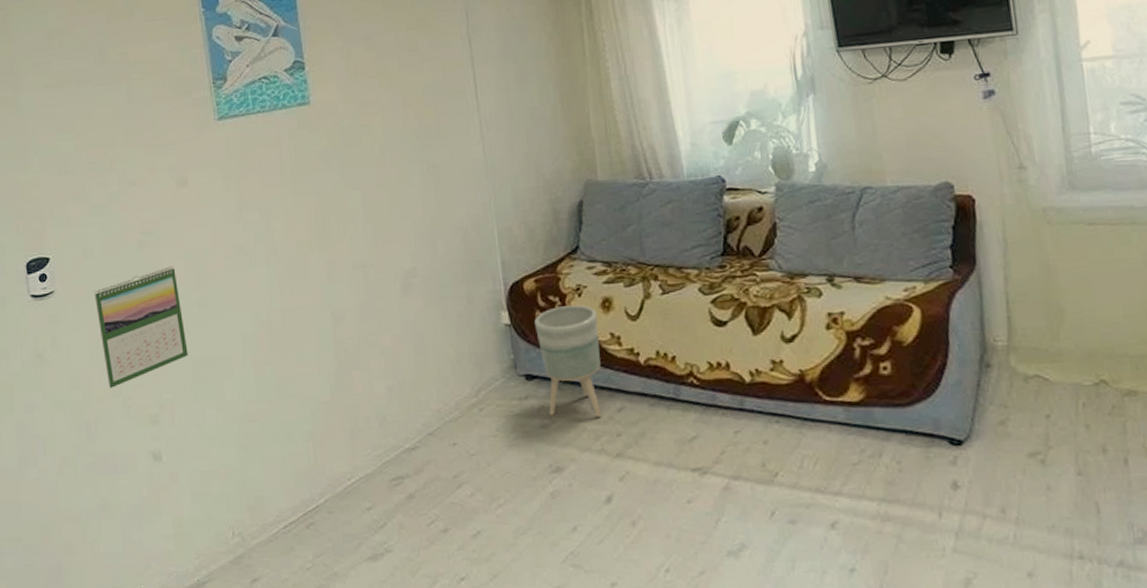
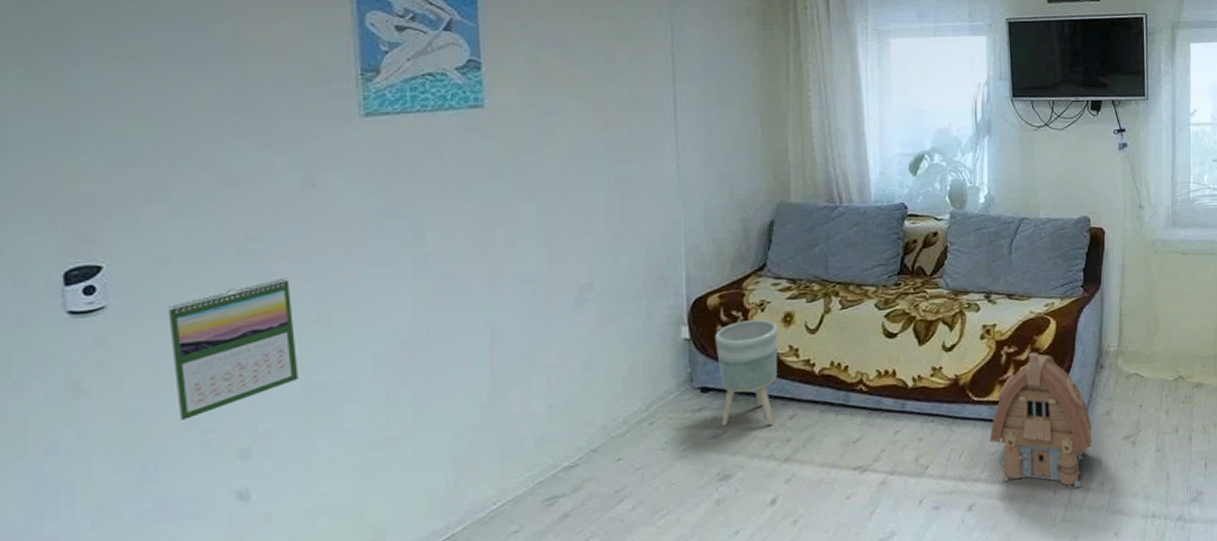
toy house: none [849,345,985,513] -> present [989,352,1093,489]

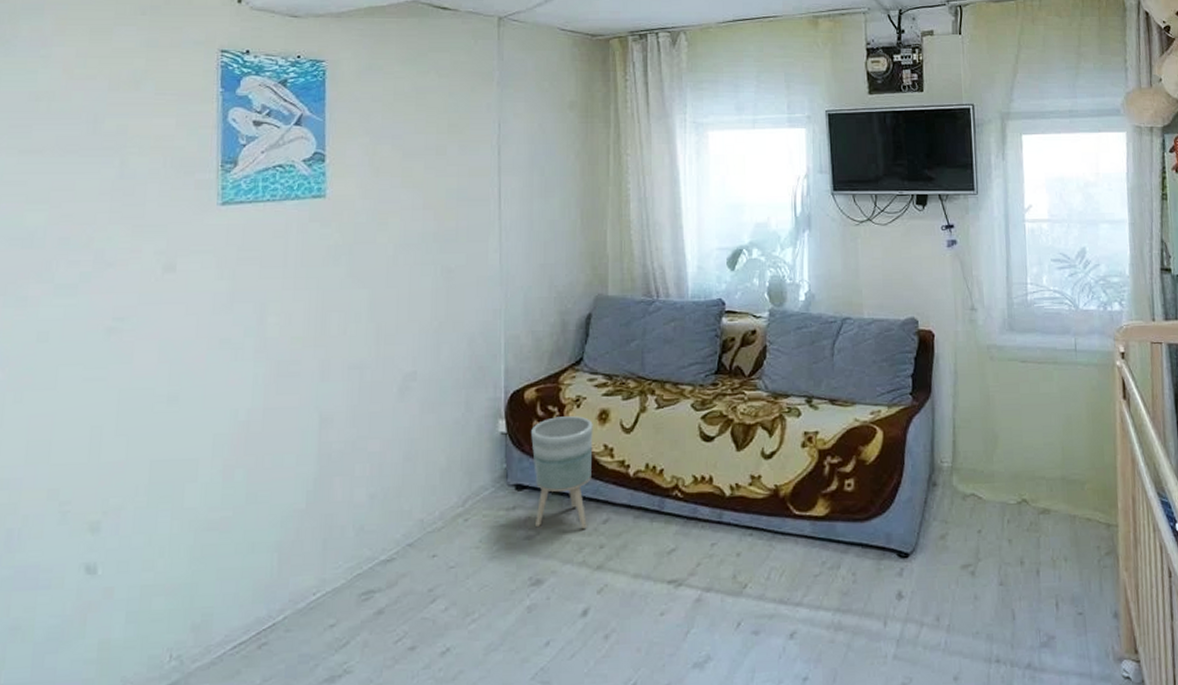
calendar: present [168,277,298,420] -> none [42,356,148,490]
toy house: present [989,352,1093,489] -> none [812,464,926,621]

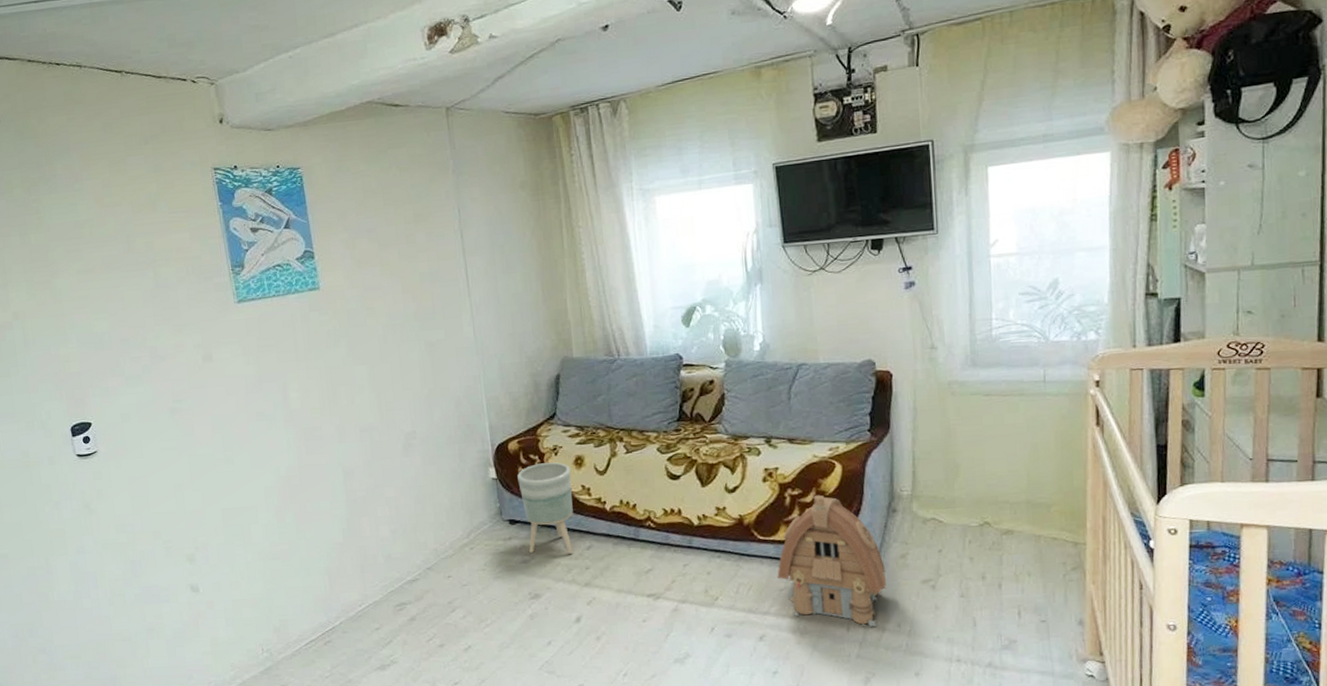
toy house: none [812,464,926,621] -> present [777,494,887,627]

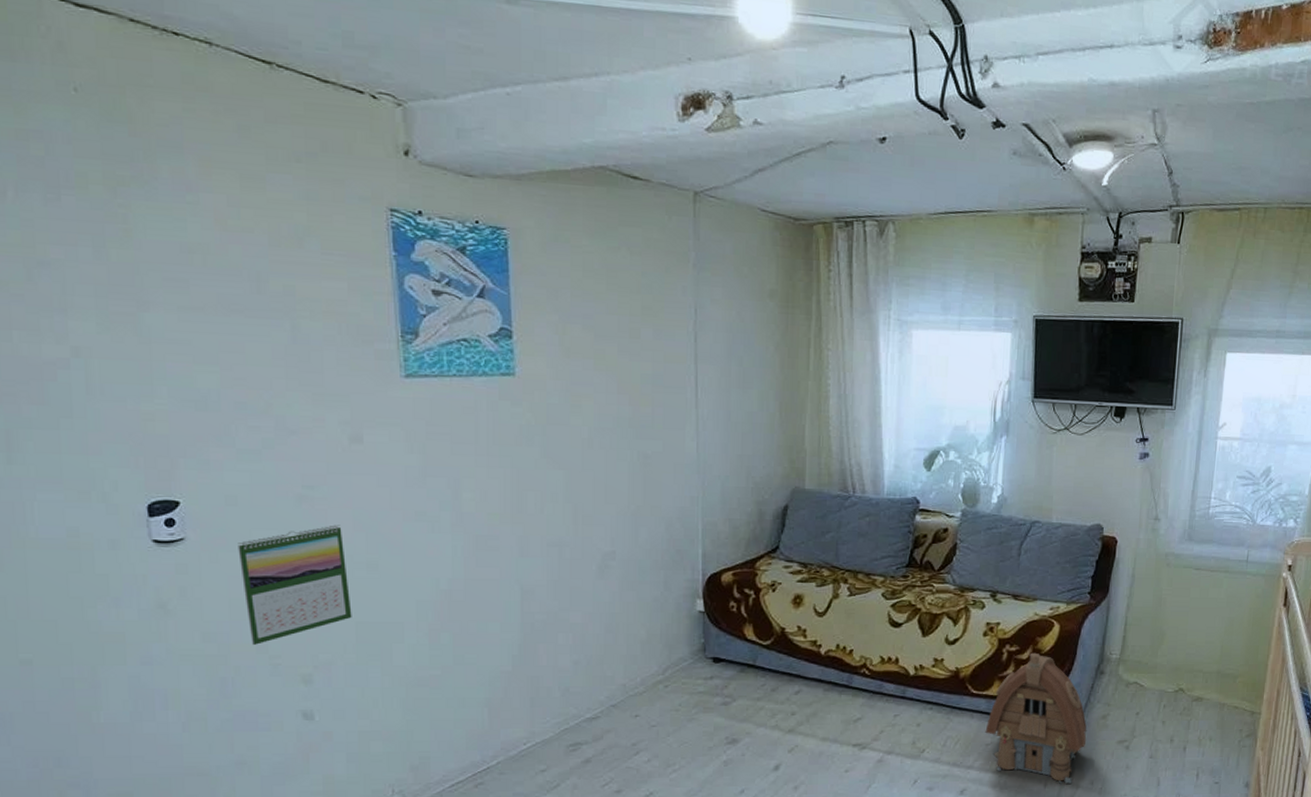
calendar: none [133,429,219,533] -> present [238,525,352,645]
planter: present [517,462,573,554] -> none [728,599,788,698]

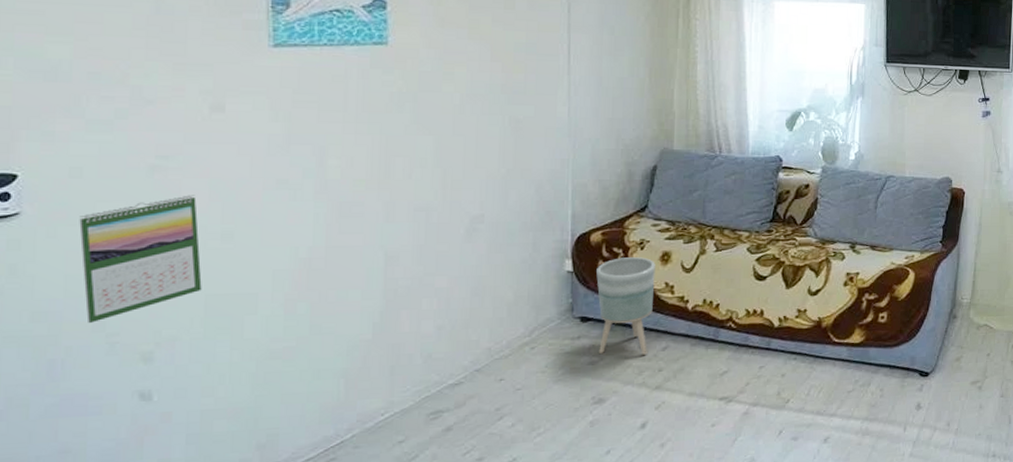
planter: none [728,599,788,698] -> present [596,257,656,355]
toy house: present [985,652,1087,784] -> none [847,300,943,427]

